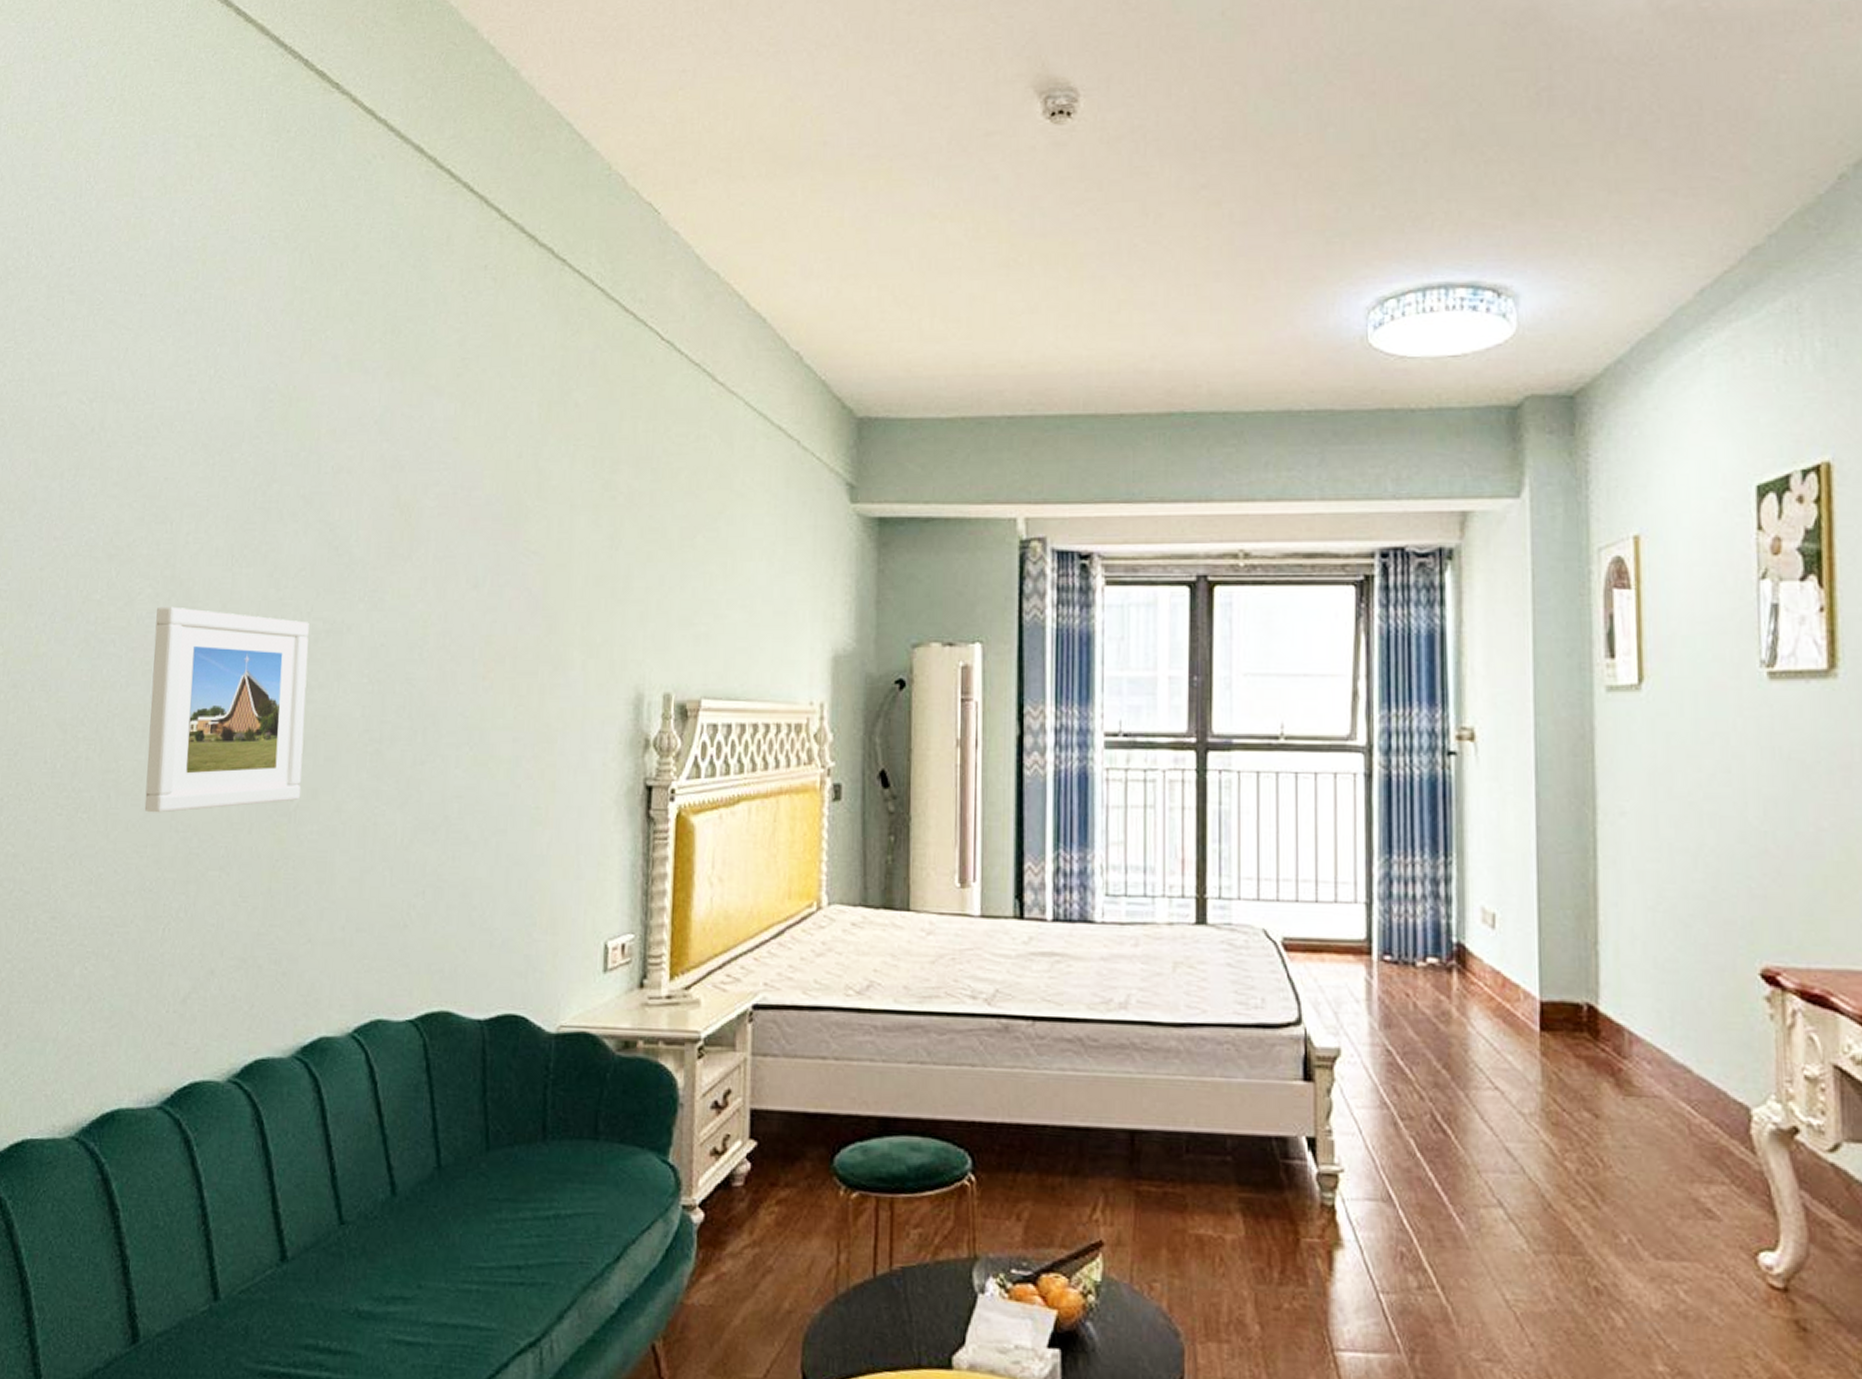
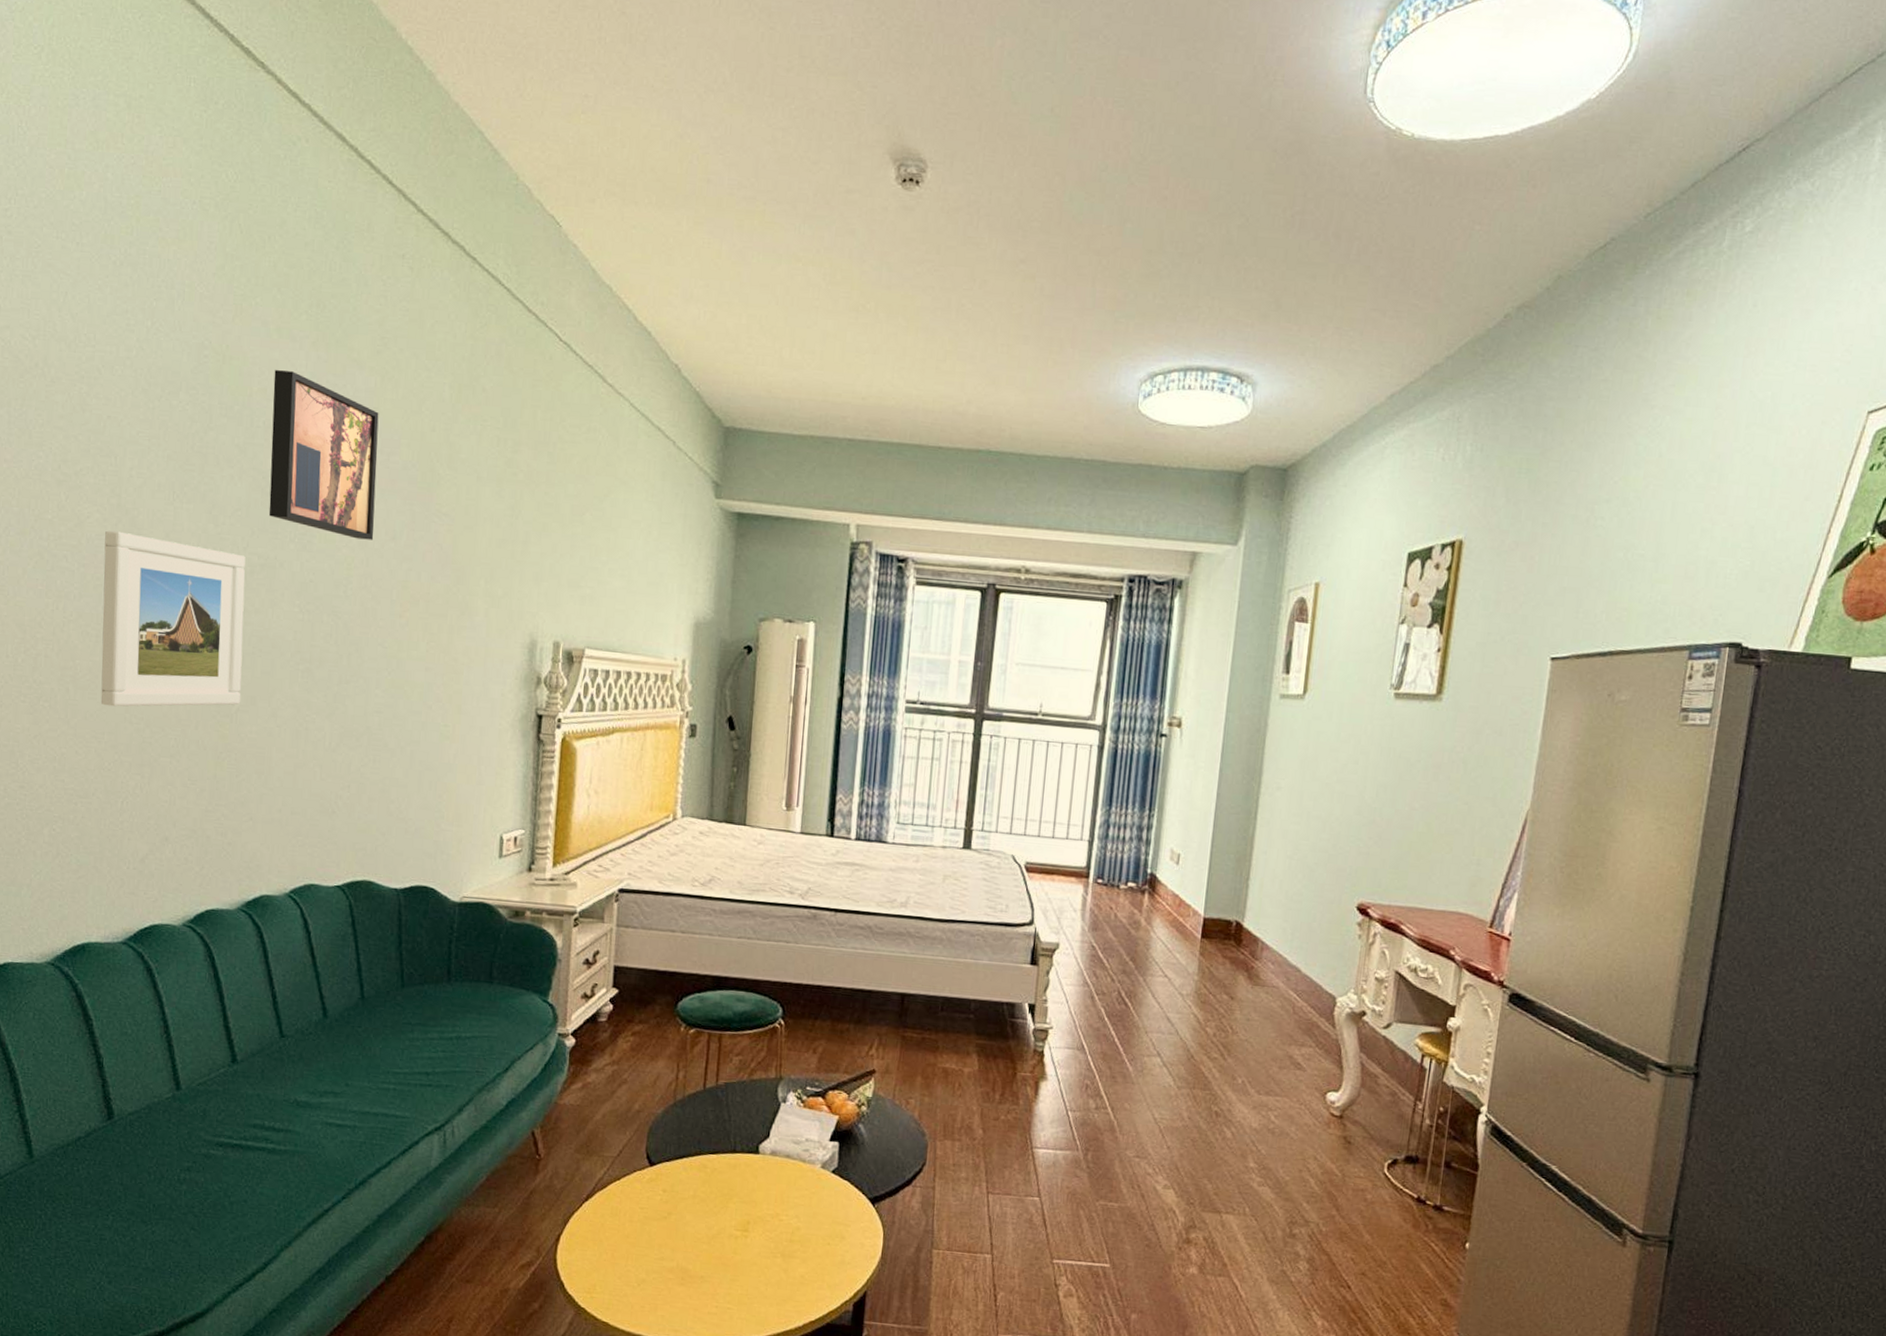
wall art: none [336,407,459,591] -> present [268,370,379,540]

